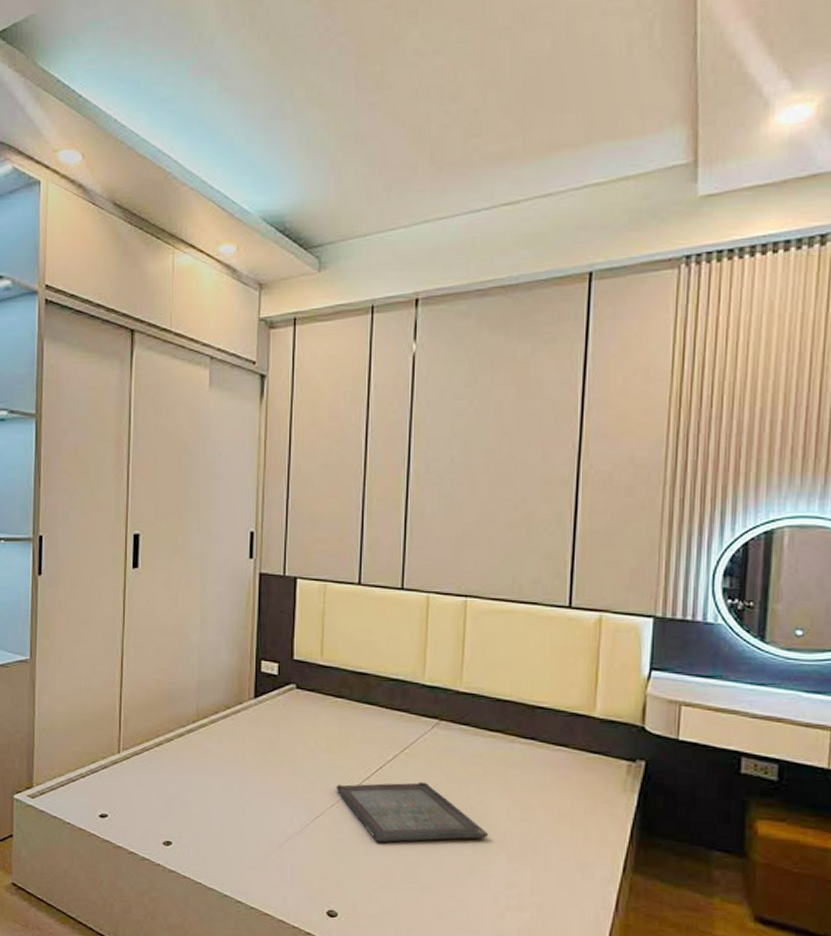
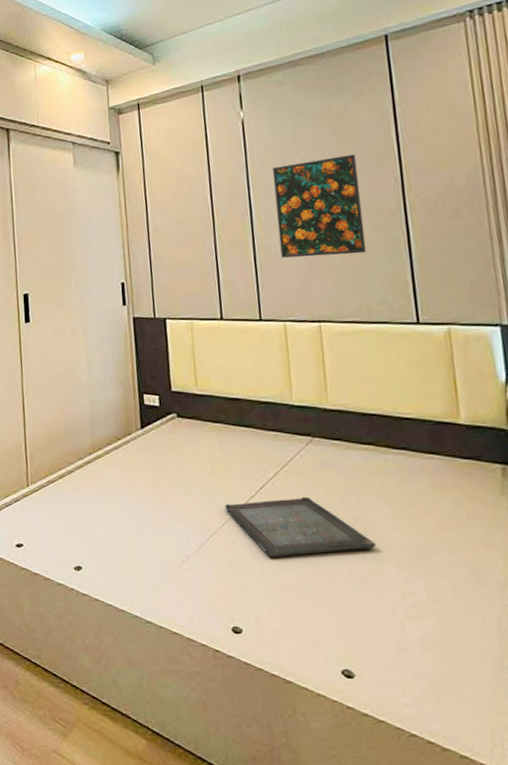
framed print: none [436,410,534,524] -> present [272,154,366,258]

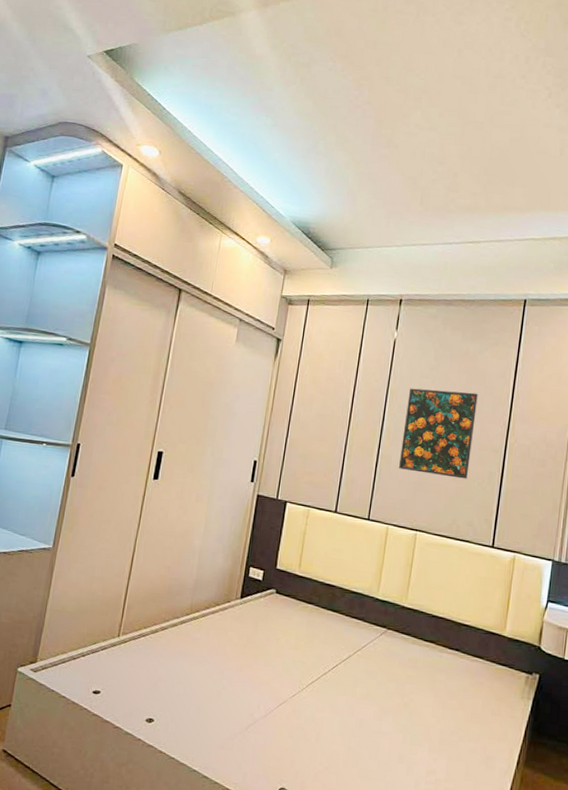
serving tray: present [224,496,377,558] -> none [298,678,417,731]

